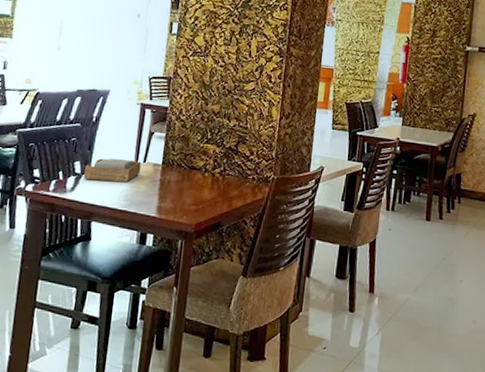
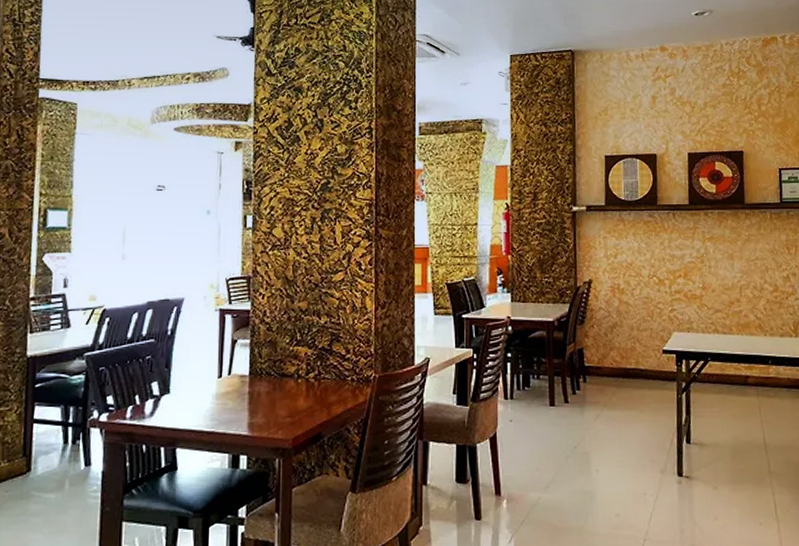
napkin holder: present [84,158,142,183] -> none [163,373,226,402]

